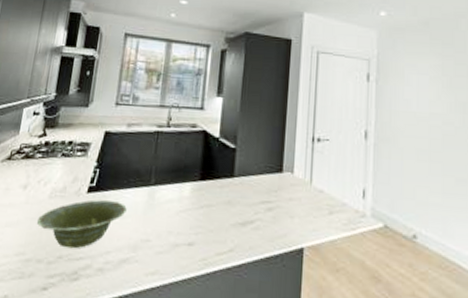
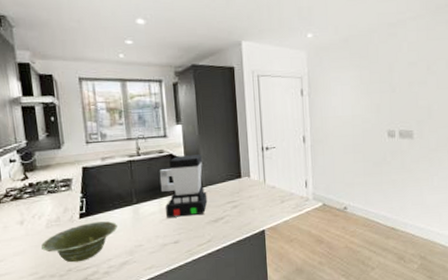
coffee maker: none [184,134,239,213] -> present [159,154,208,218]

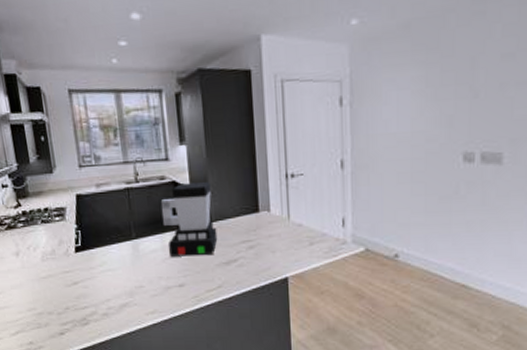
dish: present [41,221,118,263] -> none [38,257,116,301]

